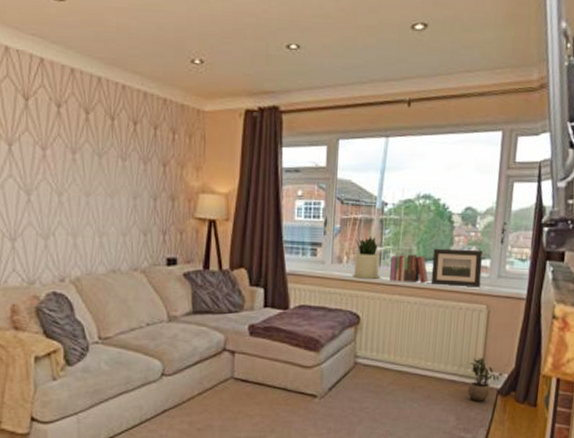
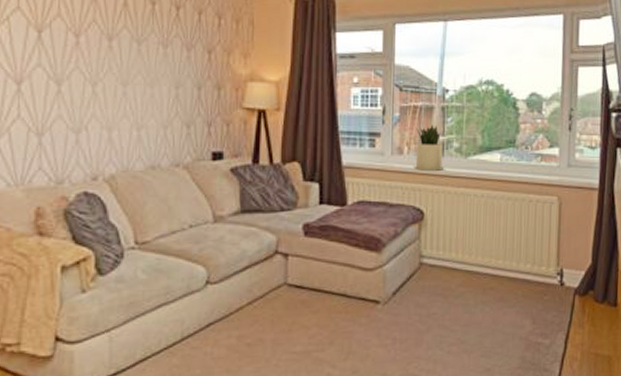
books: present [390,254,428,284] -> none [453,143,495,175]
picture frame: present [430,248,483,288] -> none [497,137,551,178]
potted plant: present [467,358,503,402] -> none [543,254,580,303]

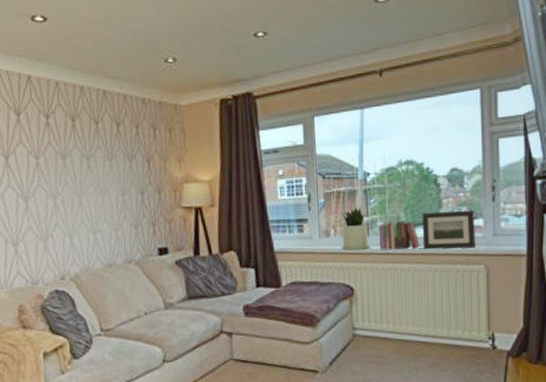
books: none [453,143,495,175] -> present [378,220,420,251]
picture frame: none [497,137,551,178] -> present [422,210,476,250]

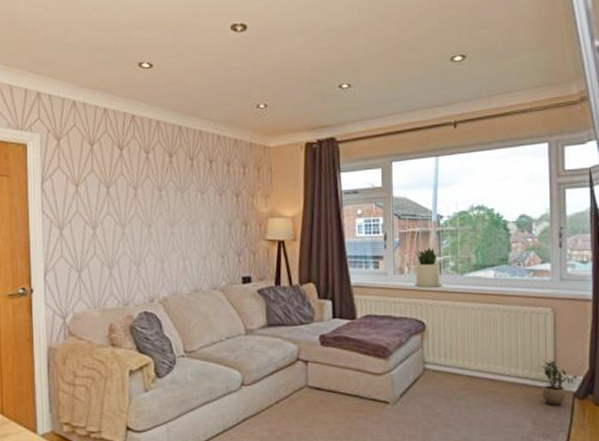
books: present [378,220,420,251] -> none [450,262,490,290]
picture frame: present [422,210,476,250] -> none [492,254,543,292]
potted plant: none [474,320,511,366] -> present [541,361,578,406]

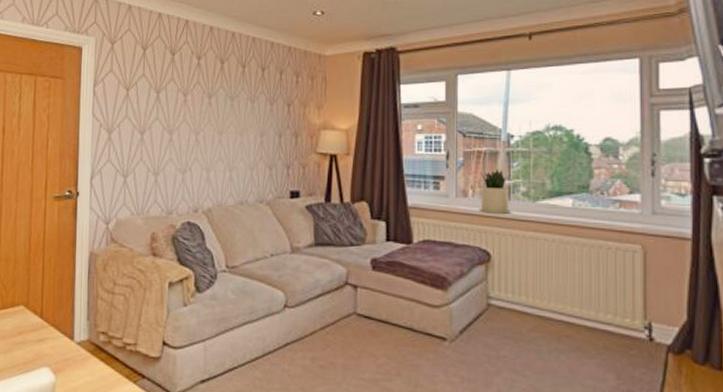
potted plant: present [541,361,578,406] -> none [628,306,672,359]

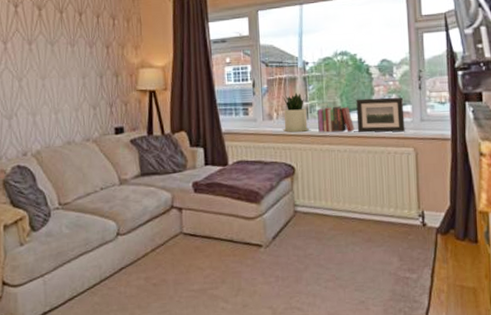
books: none [520,187,567,220] -> present [316,106,355,133]
picture frame: none [570,181,631,225] -> present [356,97,405,133]

